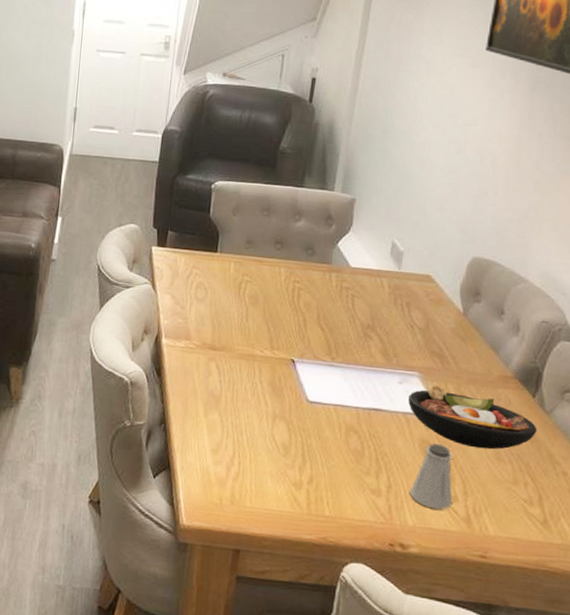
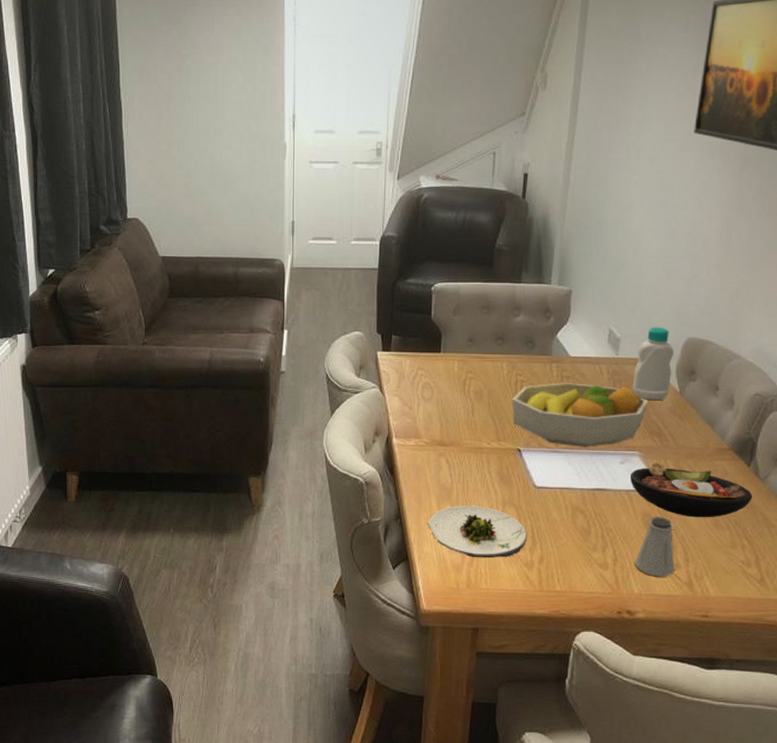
salad plate: none [193,414,297,475] -> present [428,505,527,558]
fruit bowl: none [287,293,431,364] -> present [511,383,649,447]
bottle: none [414,243,459,320] -> present [632,327,675,400]

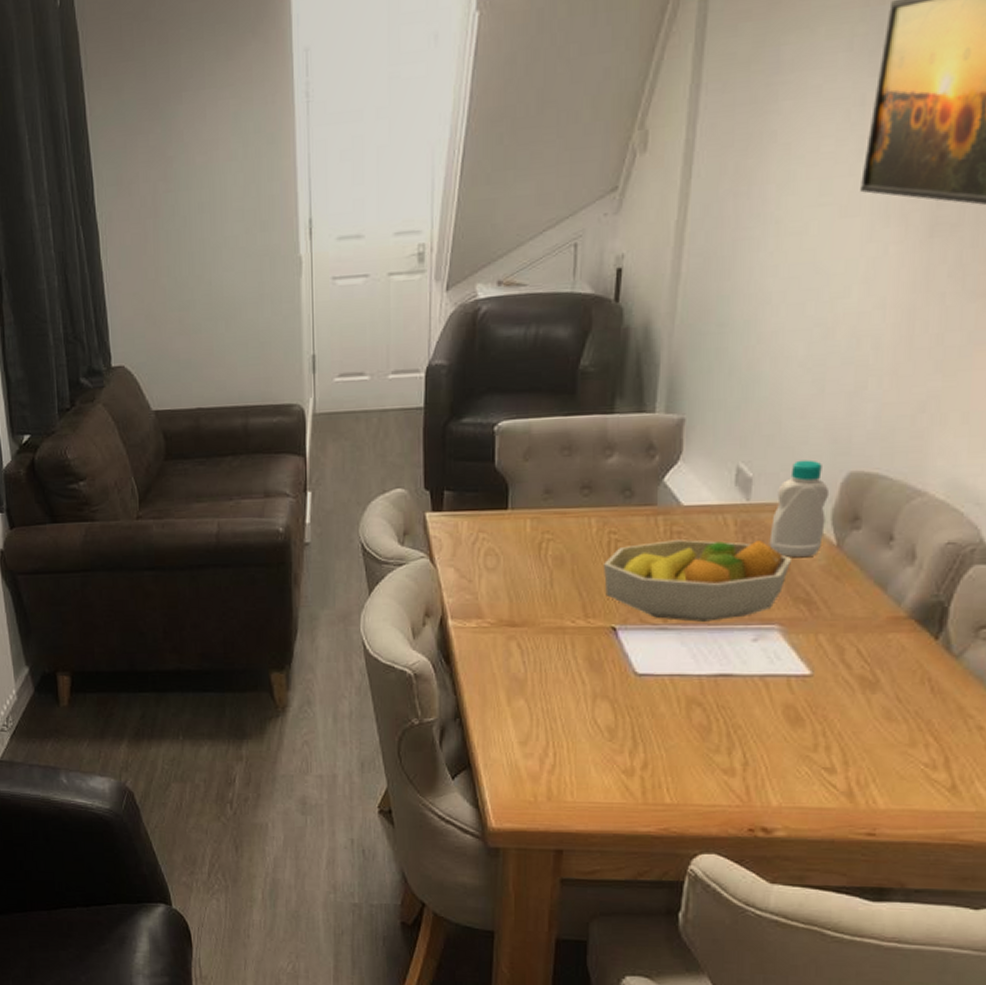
salad plate: present [428,505,527,558] -> none [495,700,626,765]
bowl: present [630,461,753,518] -> none [767,637,942,708]
saltshaker: present [634,517,675,577] -> none [771,708,829,785]

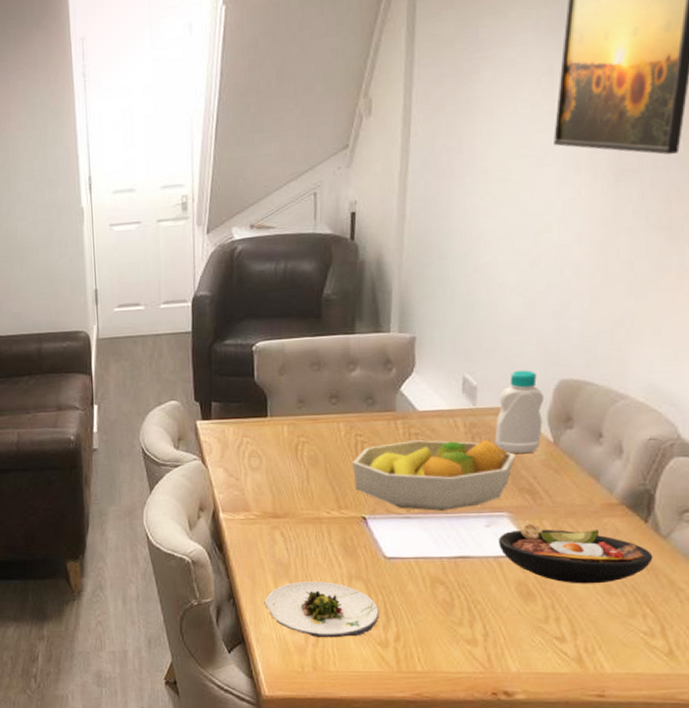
salad plate: none [495,700,626,765] -> present [264,581,379,638]
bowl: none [767,637,942,708] -> present [499,522,653,584]

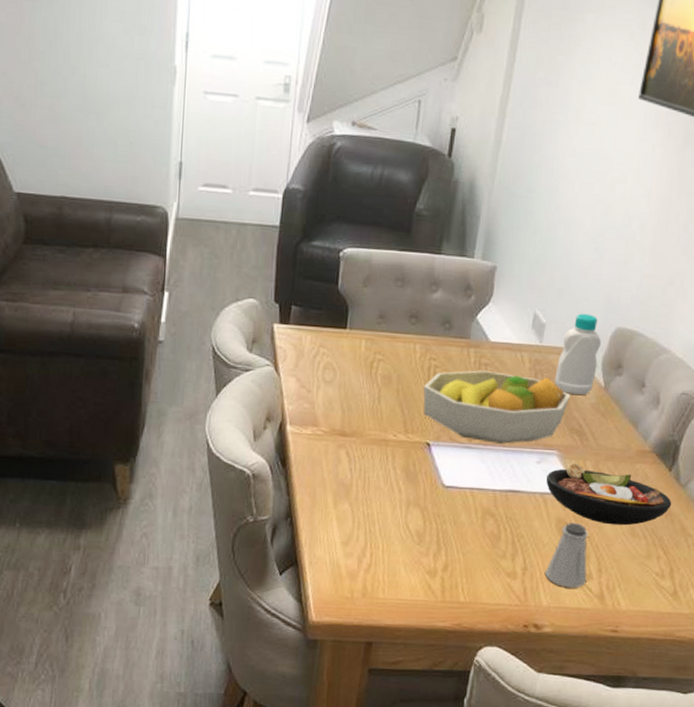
salad plate: present [264,581,379,638] -> none [322,504,432,565]
saltshaker: none [509,585,560,653] -> present [544,523,589,588]

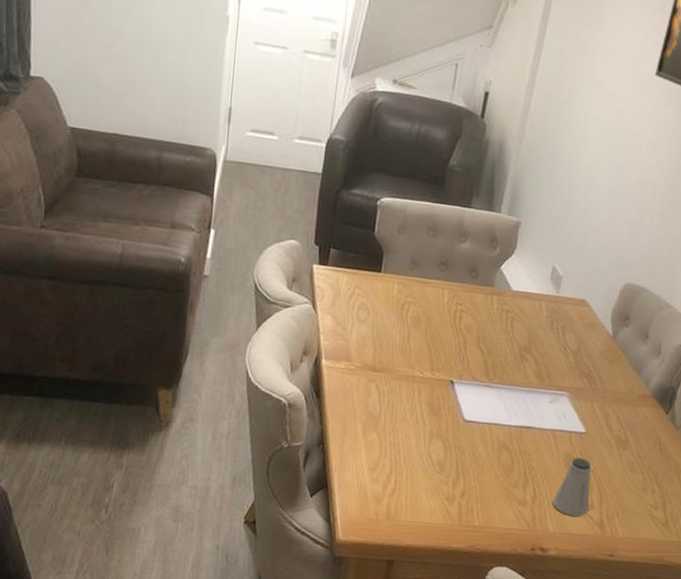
fruit bowl: present [423,370,571,444] -> none [448,316,583,384]
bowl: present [546,462,672,526] -> none [557,403,667,462]
bottle: present [554,313,602,395] -> none [568,268,612,343]

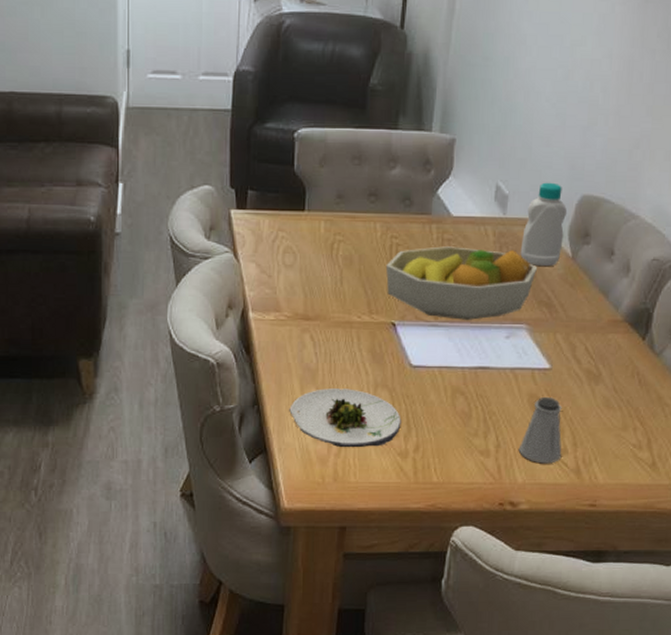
salad plate: none [351,434,452,491] -> present [289,388,401,448]
fruit bowl: none [448,316,583,384] -> present [385,246,538,320]
bottle: none [568,268,612,343] -> present [520,182,568,266]

